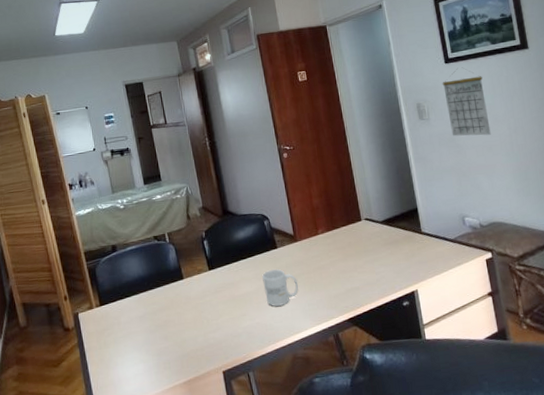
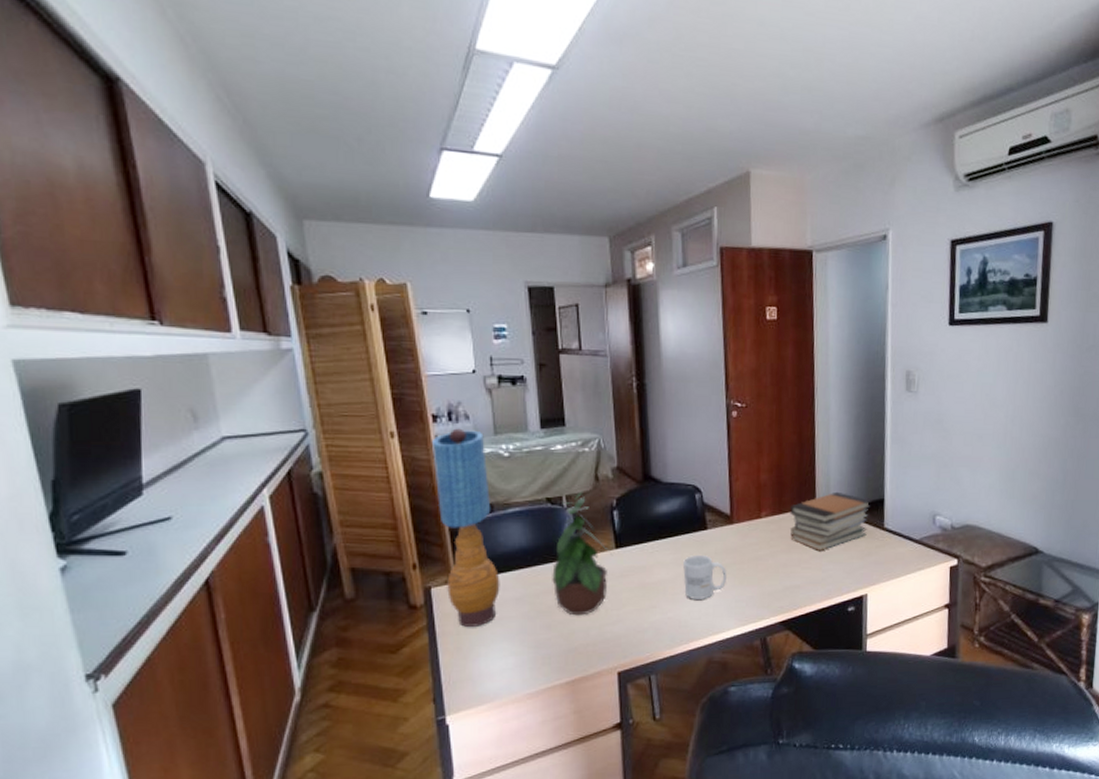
table lamp: none [70,191,127,342] -> present [432,428,500,627]
potted plant: none [164,228,207,327] -> present [552,491,612,616]
book stack: none [341,206,408,258] -> present [790,491,871,552]
calendar: present [442,67,491,137] -> none [940,333,989,421]

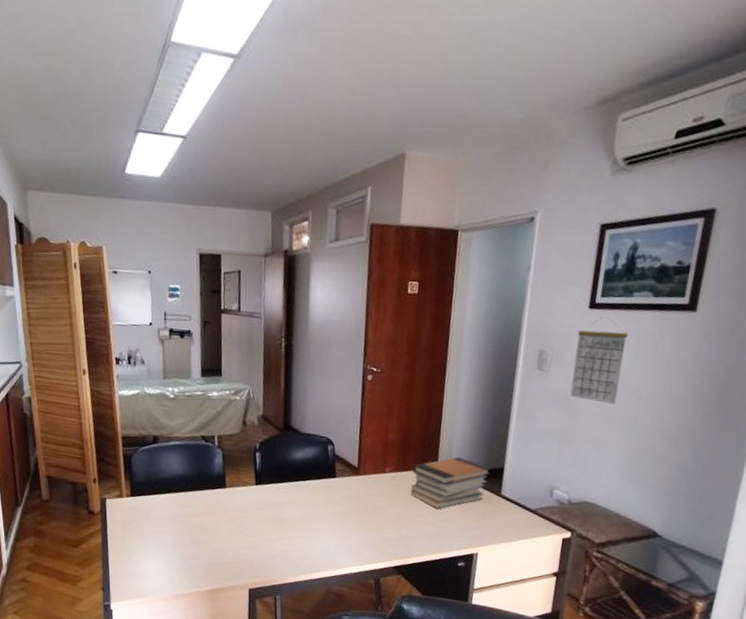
table lamp: present [432,428,500,627] -> none [114,370,160,535]
potted plant: present [552,491,612,616] -> none [201,433,252,538]
mug: present [683,555,726,599] -> none [311,499,350,538]
calendar: none [940,333,989,421] -> present [569,316,629,405]

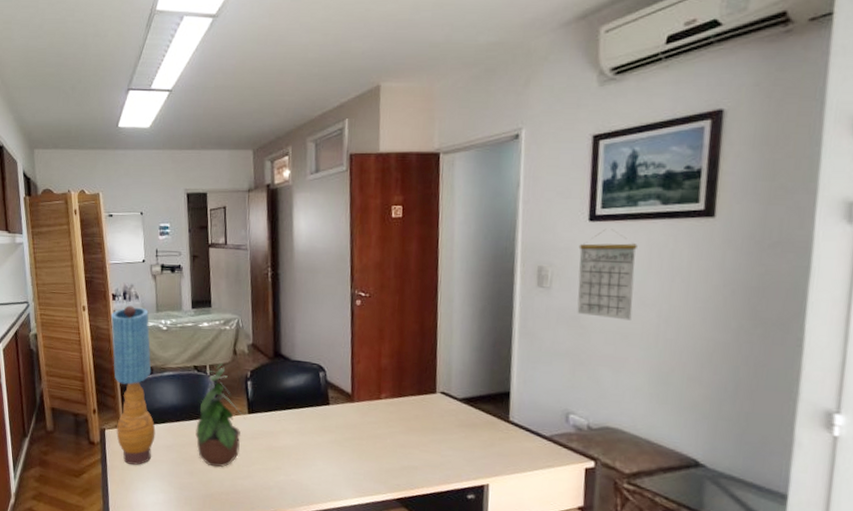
table lamp: none [114,370,160,535] -> present [111,305,156,465]
potted plant: none [201,433,252,538] -> present [195,362,245,468]
book stack: present [410,456,491,509] -> none [409,380,496,437]

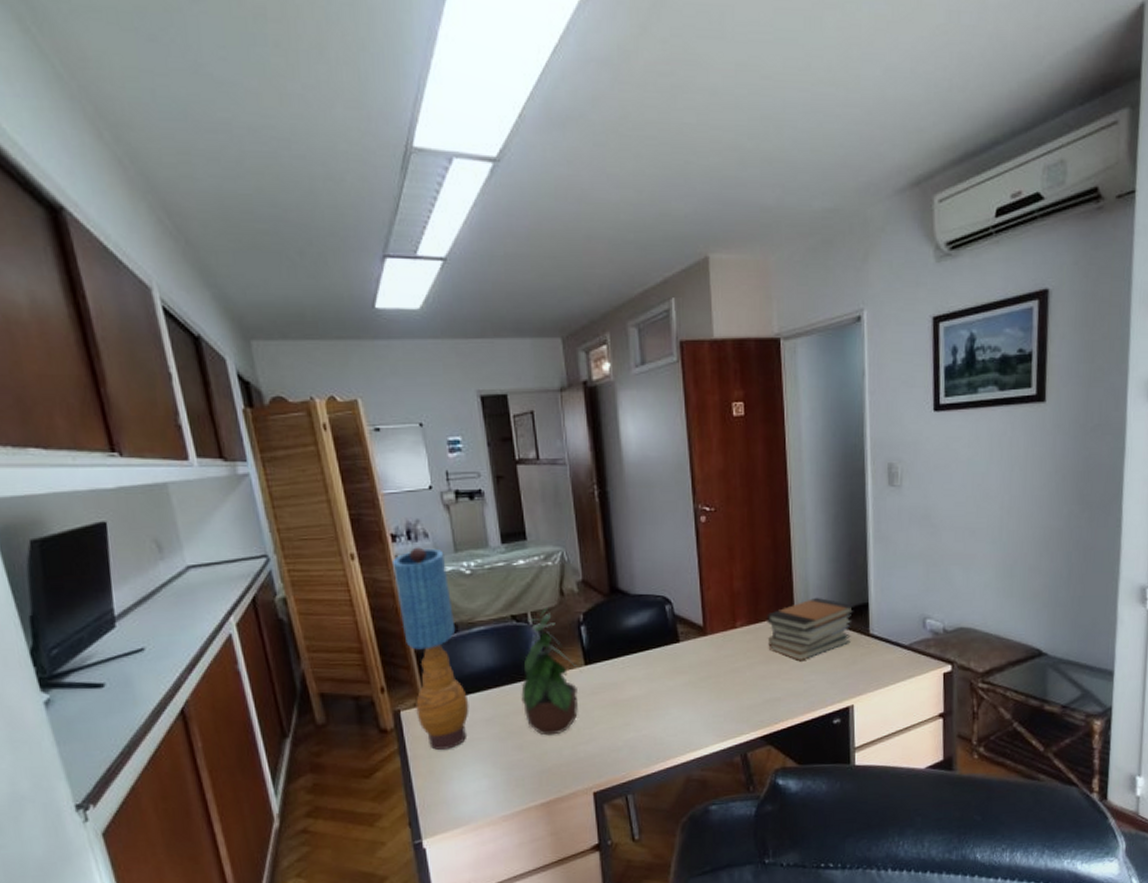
book stack: none [409,380,496,437] -> present [767,597,854,662]
calendar: present [577,228,638,320] -> none [925,418,979,515]

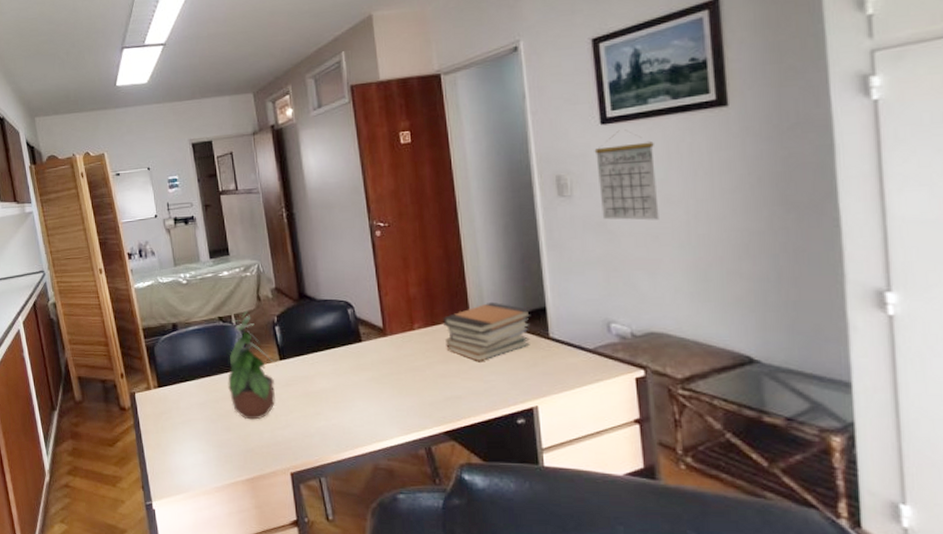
table lamp: present [393,547,469,750] -> none [129,263,187,427]
calendar: none [925,418,979,515] -> present [594,129,659,221]

